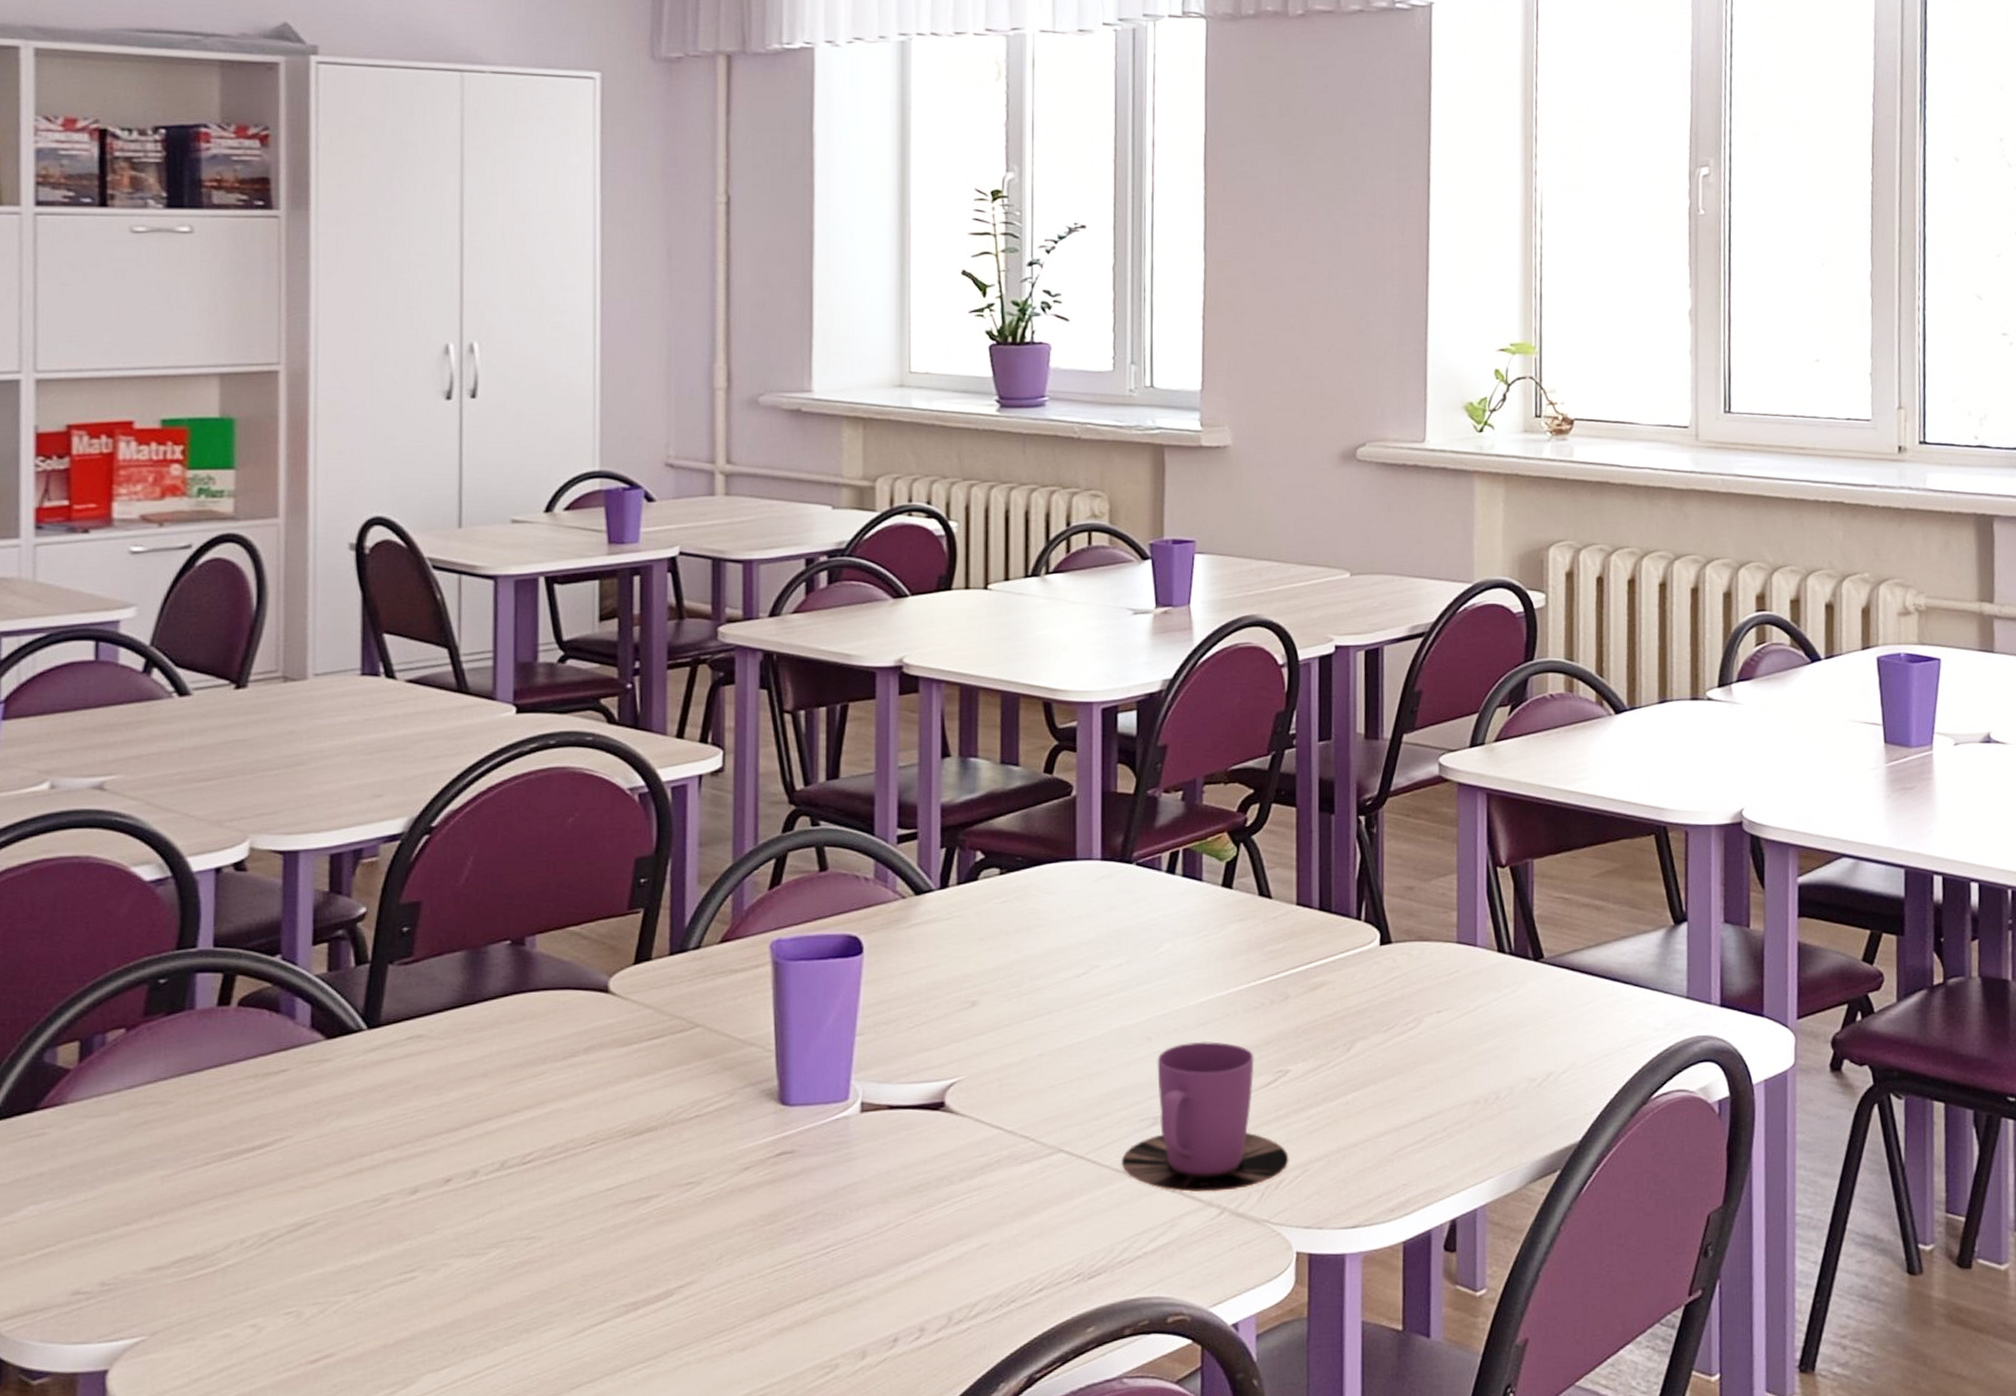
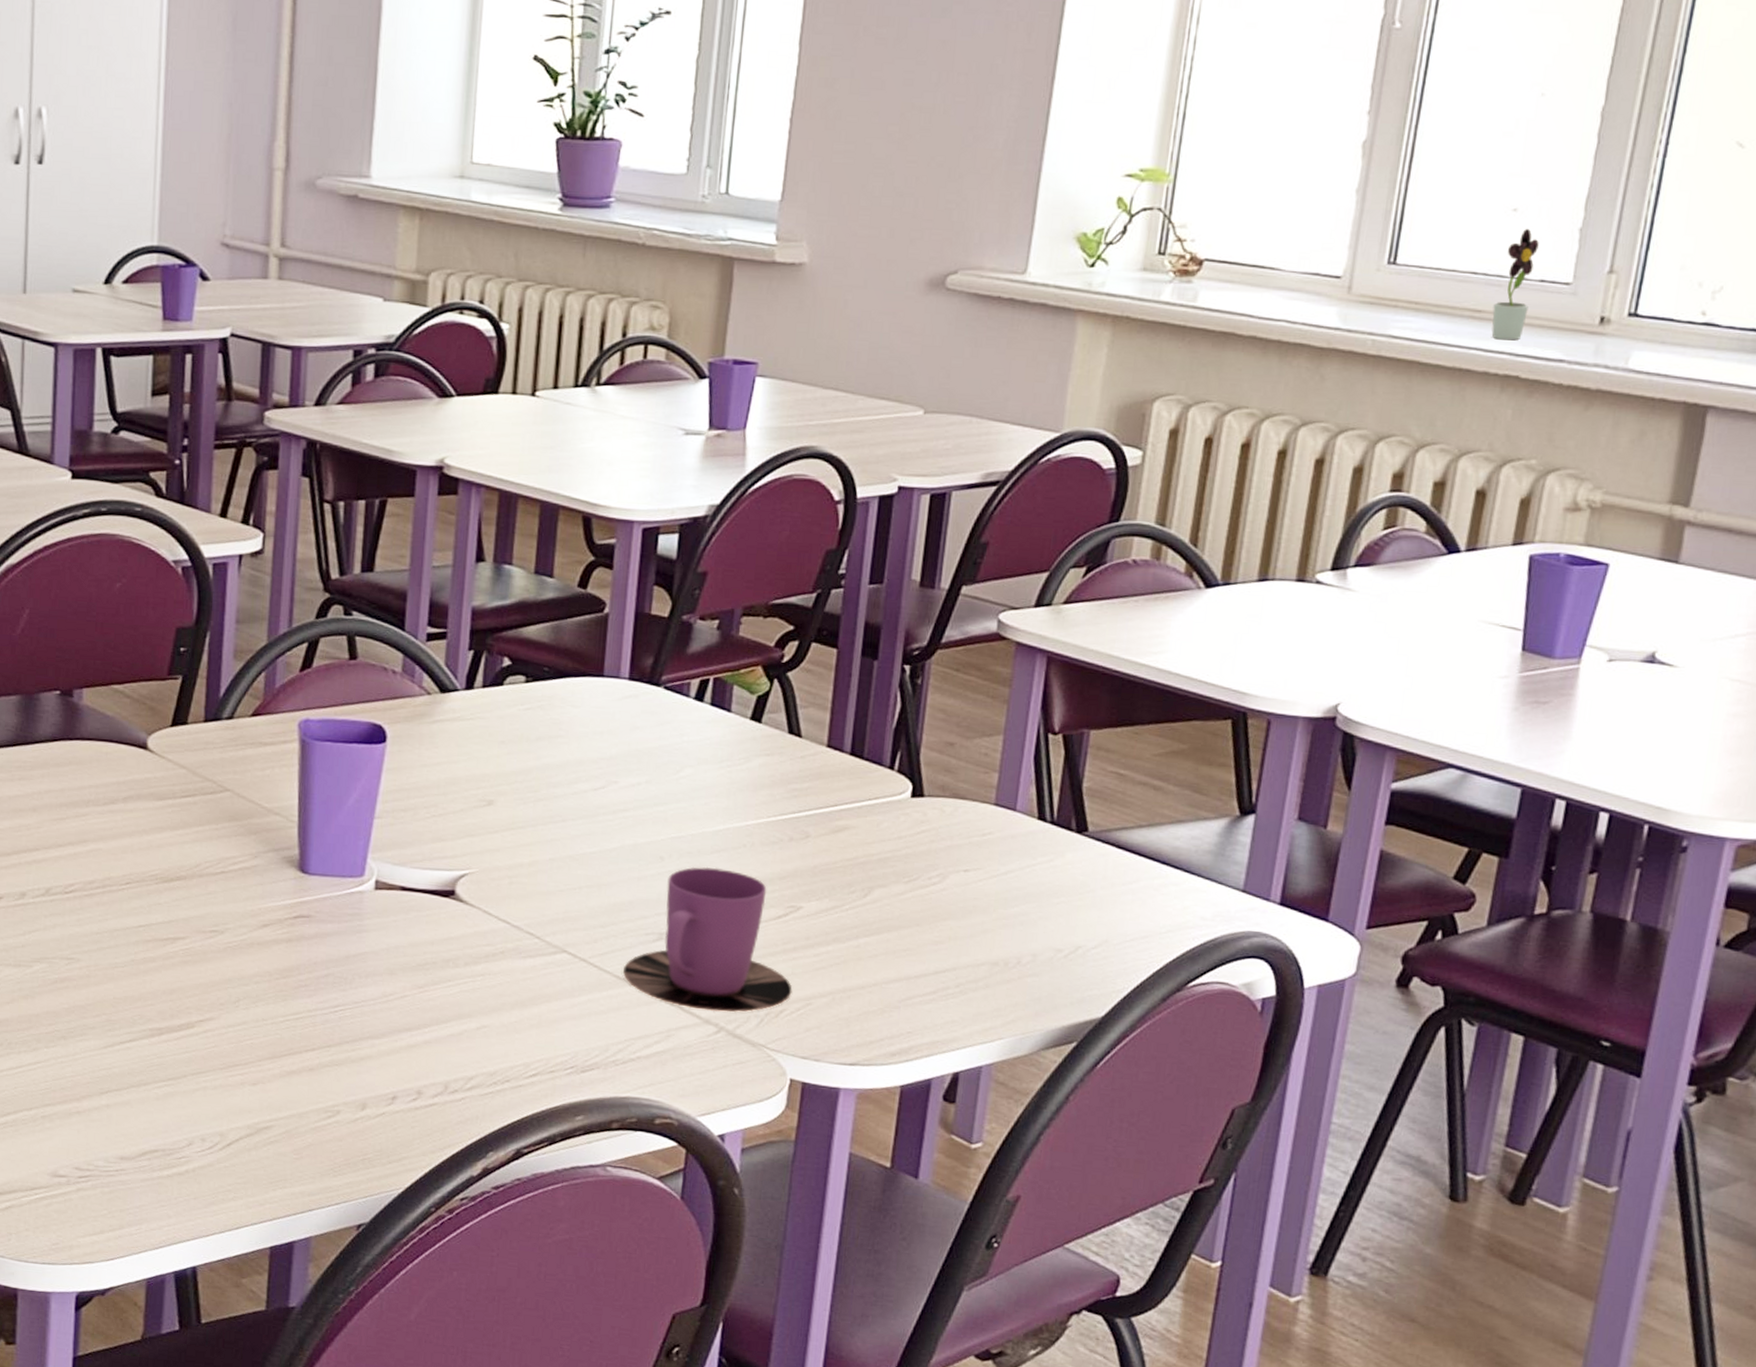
potted flower: none [1813,375,1841,472] -> present [1491,228,1539,340]

